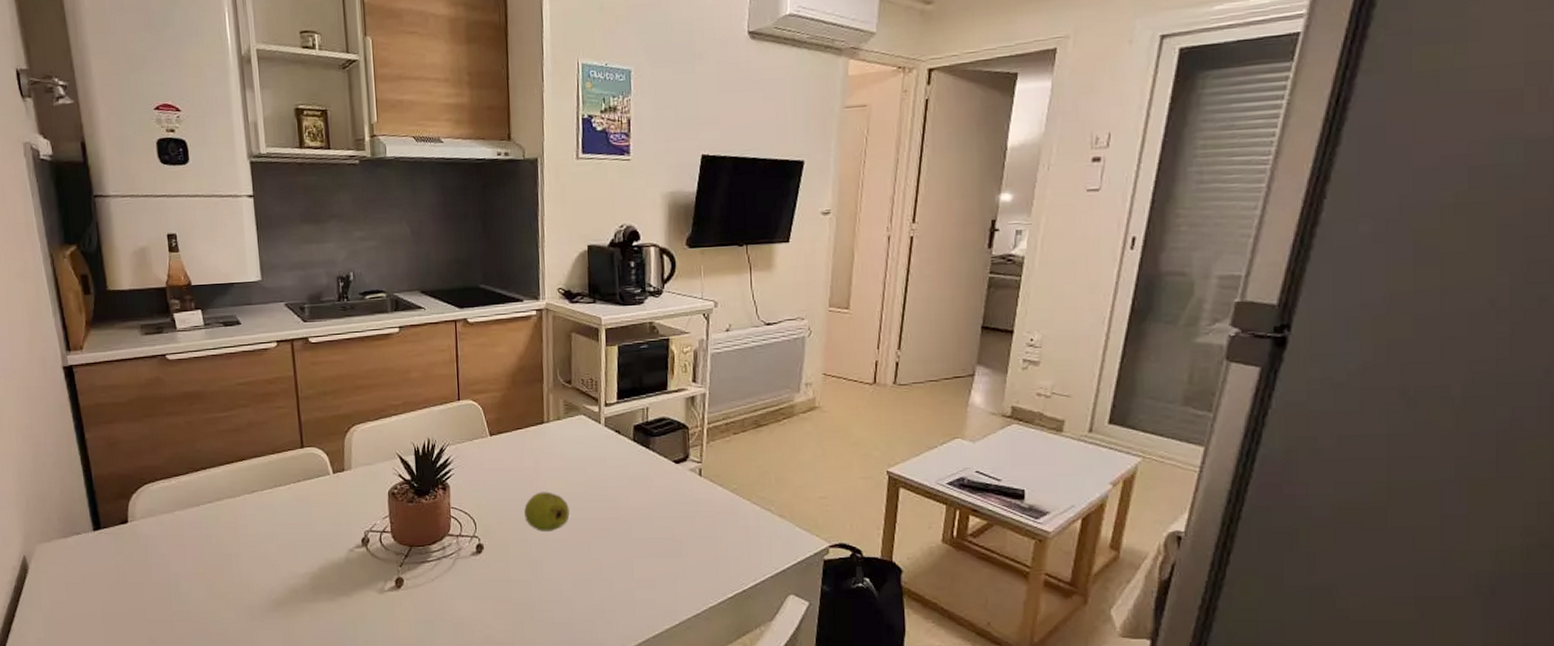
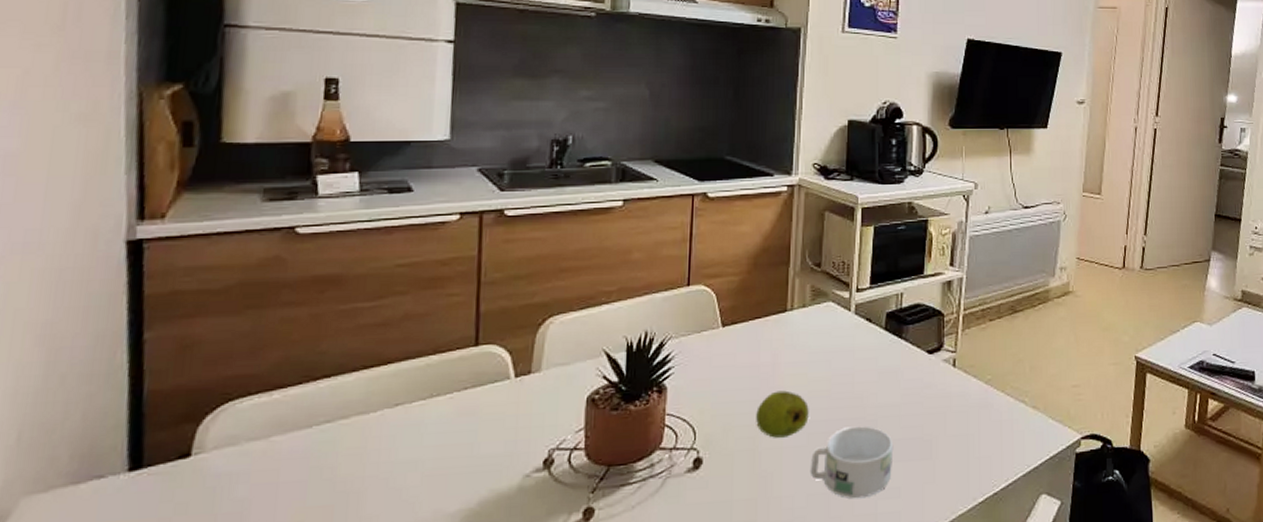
mug: none [573,525,647,587] -> present [810,426,894,499]

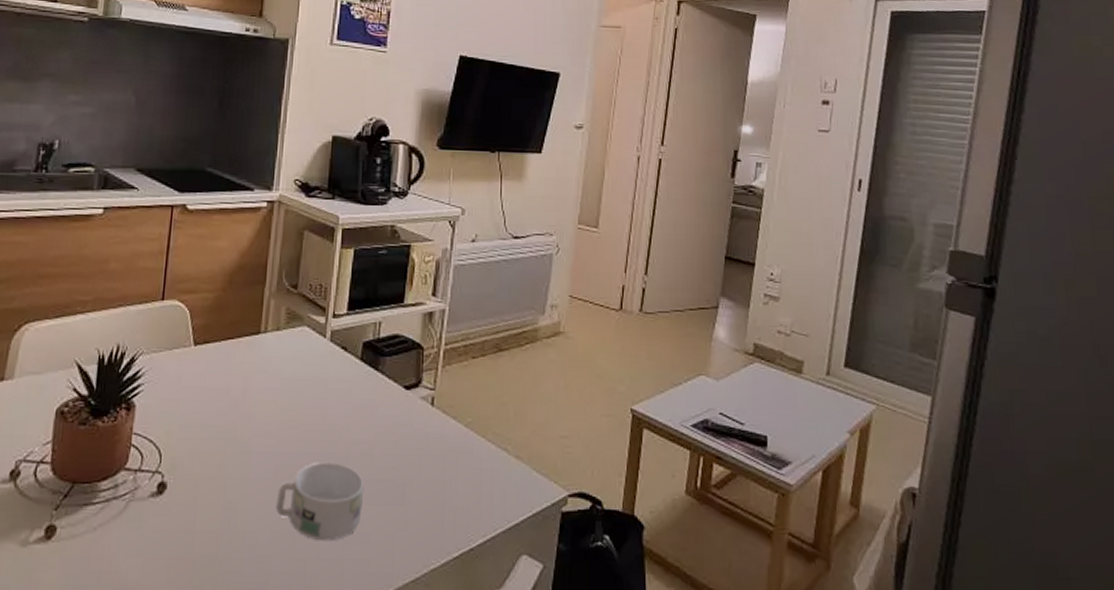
fruit: present [756,390,809,438] -> none [223,417,278,468]

